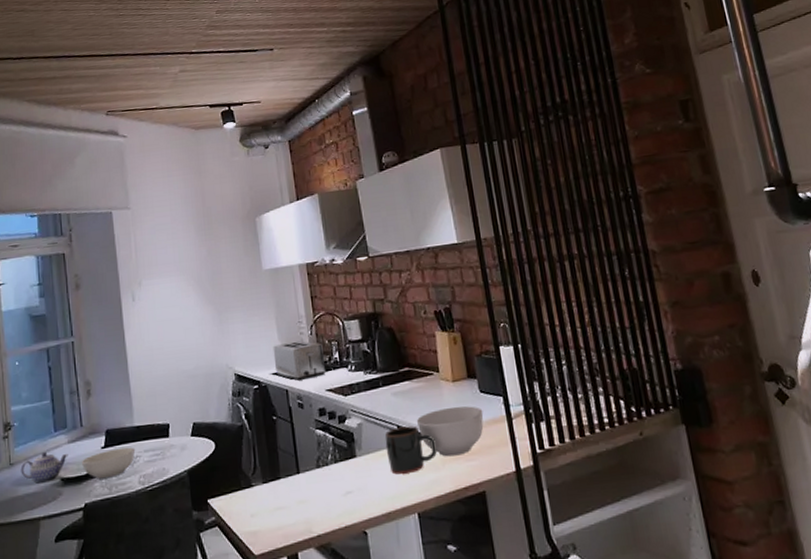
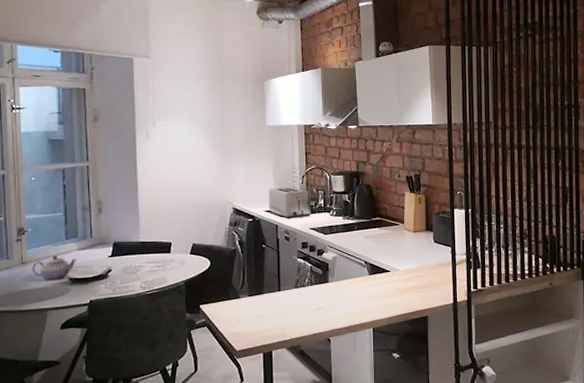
bowl: present [81,447,136,480] -> none [89,258,140,282]
mug: present [384,426,437,474] -> none [353,262,394,298]
bowl: present [416,406,484,457] -> none [380,251,434,288]

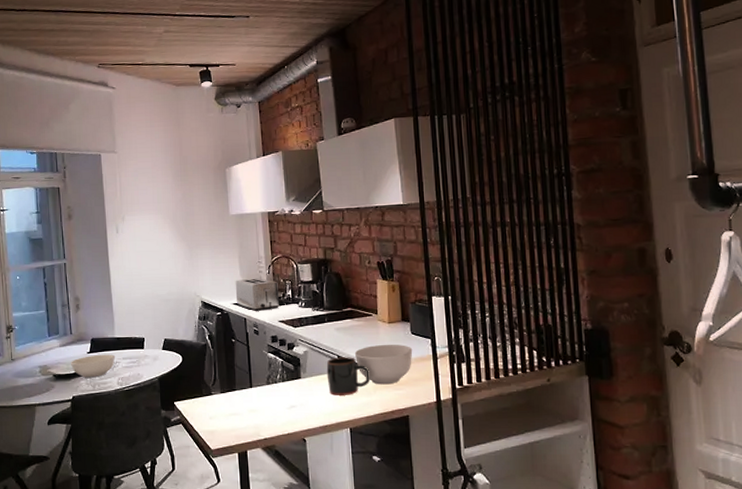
teapot: present [32,255,77,281] -> none [20,351,60,377]
bowl: none [89,258,140,282] -> present [70,354,116,378]
mug: none [353,262,394,298] -> present [326,357,370,395]
bowl: none [380,251,434,288] -> present [354,344,413,385]

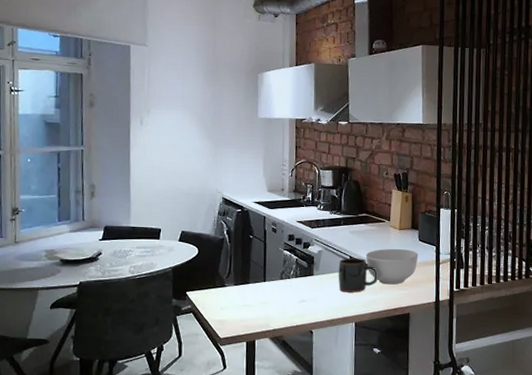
bowl: present [70,354,116,378] -> none [80,242,129,265]
toaster: present [235,278,279,311] -> none [257,179,300,211]

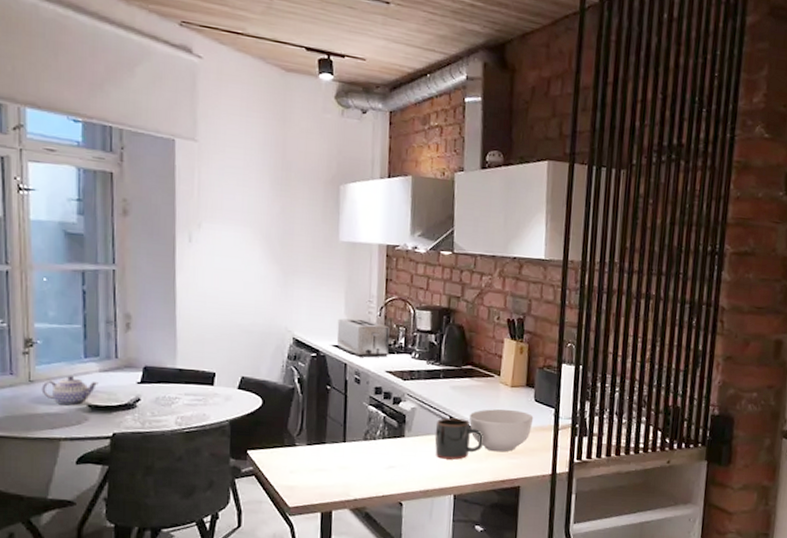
teapot: none [24,236,69,261] -> present [41,375,99,406]
toaster: none [257,179,300,211] -> present [336,318,390,357]

